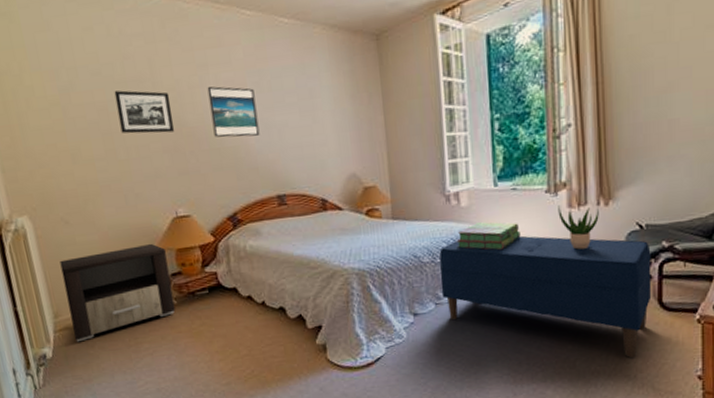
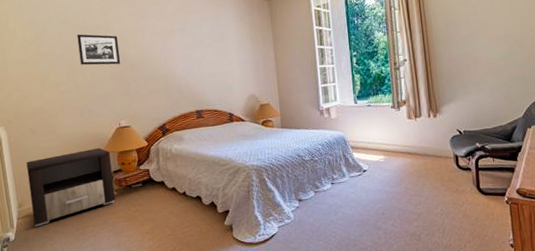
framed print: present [207,86,260,138] -> none [146,32,184,68]
bench: present [439,235,652,358] -> none [317,139,472,232]
stack of books: present [456,222,521,251] -> none [329,129,375,151]
potted plant: present [558,205,599,250] -> none [401,117,431,150]

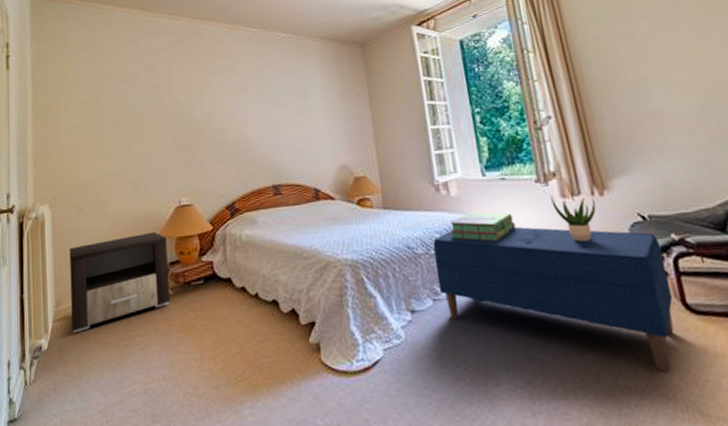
picture frame: present [77,34,121,65] -> none [137,94,185,131]
bench: none [317,139,472,232] -> present [433,226,675,372]
stack of books: none [329,129,375,151] -> present [449,212,516,242]
potted plant: none [401,117,431,150] -> present [550,195,596,242]

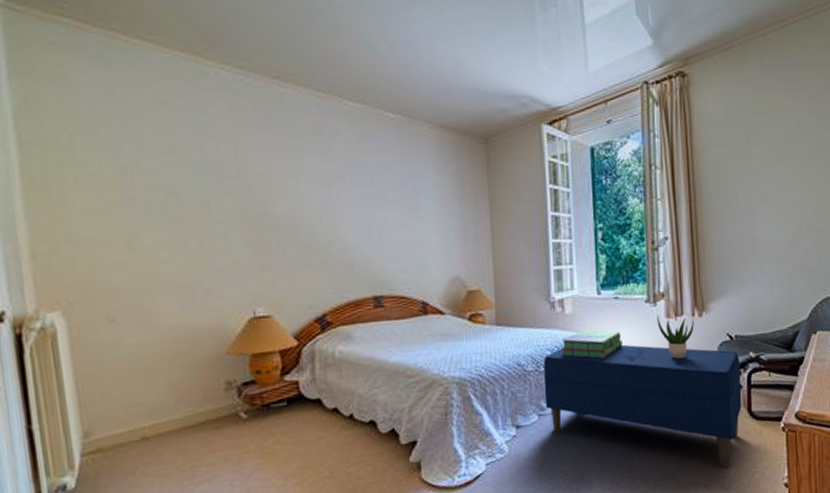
nightstand: present [69,231,170,334] -> none [98,347,245,468]

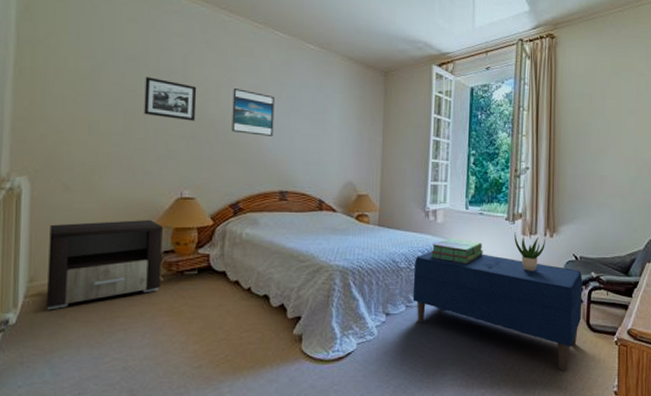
nightstand: none [98,347,245,468] -> present [47,219,164,310]
picture frame: none [189,173,260,223] -> present [144,77,197,121]
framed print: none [300,177,358,232] -> present [231,88,275,136]

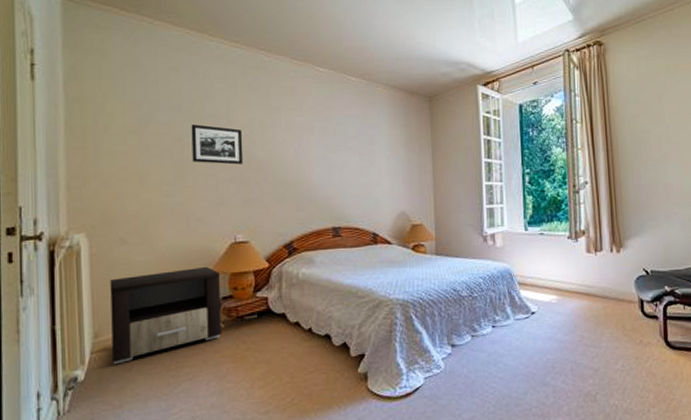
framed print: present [231,88,275,136] -> none [278,128,322,173]
bench: present [412,252,583,372] -> none [476,275,659,393]
stack of books: present [430,238,483,265] -> none [491,262,547,288]
potted plant: present [514,232,545,271] -> none [578,250,613,290]

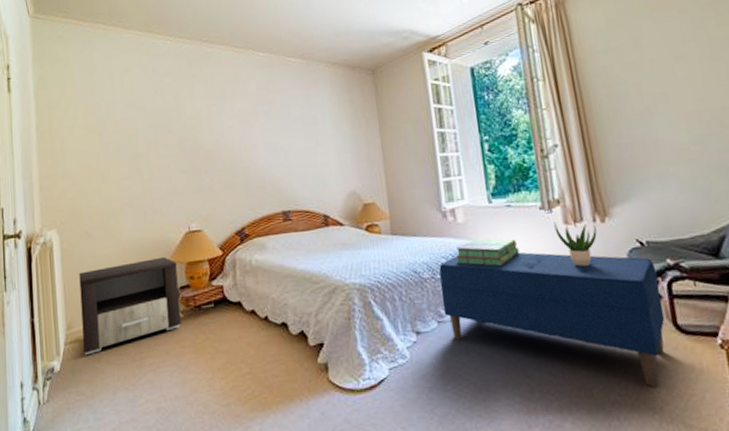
picture frame: present [191,124,244,165] -> none [144,119,193,156]
bench: none [476,275,659,393] -> present [439,252,665,388]
stack of books: none [491,262,547,288] -> present [455,238,519,267]
potted plant: none [578,250,613,290] -> present [554,222,597,267]

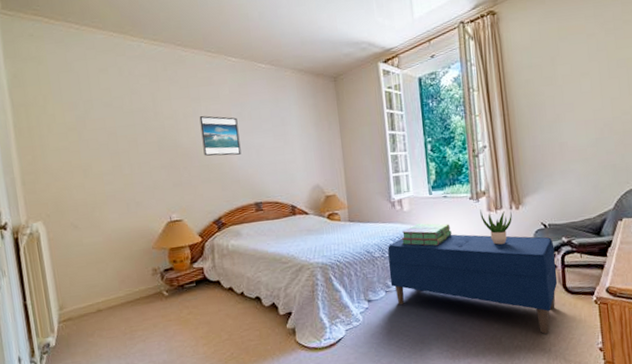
nightstand: present [79,256,181,356] -> none [67,243,167,332]
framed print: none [224,115,268,159] -> present [199,116,242,156]

